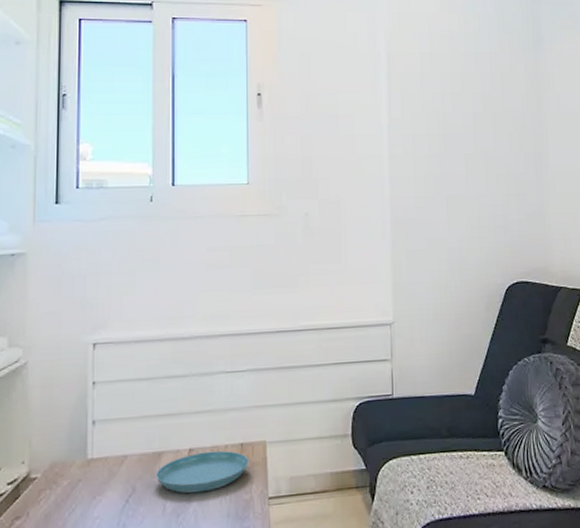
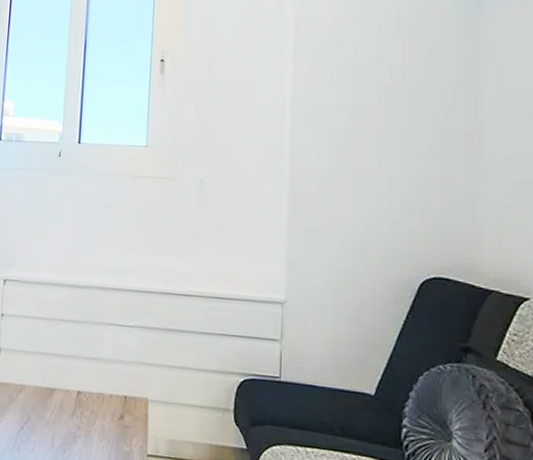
saucer: present [155,450,249,494] -> none [47,396,131,435]

